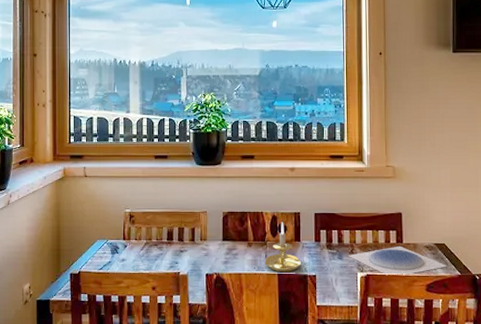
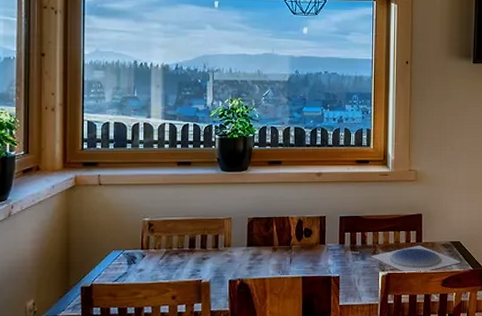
candle holder: present [264,222,301,273] -> none [289,226,325,276]

